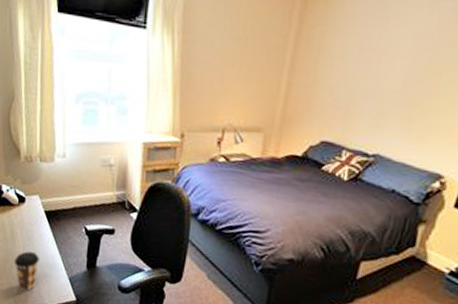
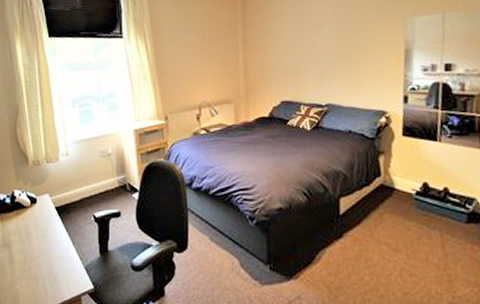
coffee cup: present [14,251,39,291] -> none [31,249,55,289]

